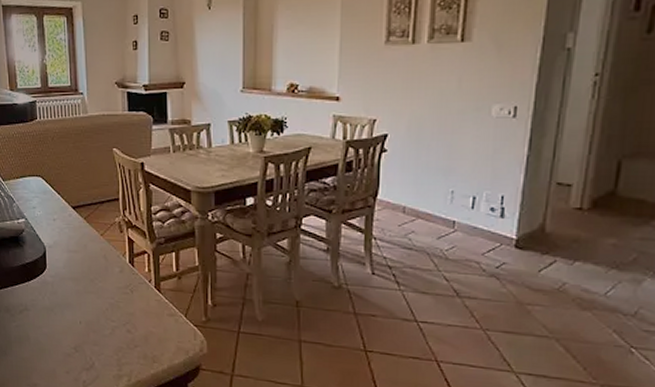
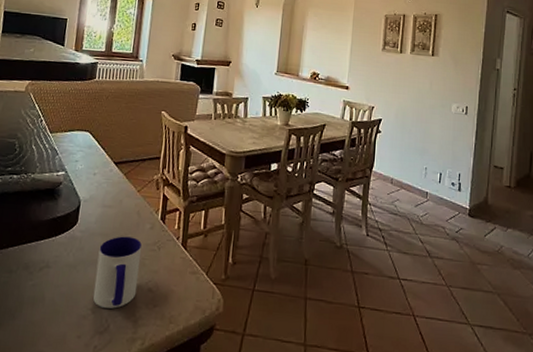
mug: none [72,280,116,348] -> present [92,236,142,309]

